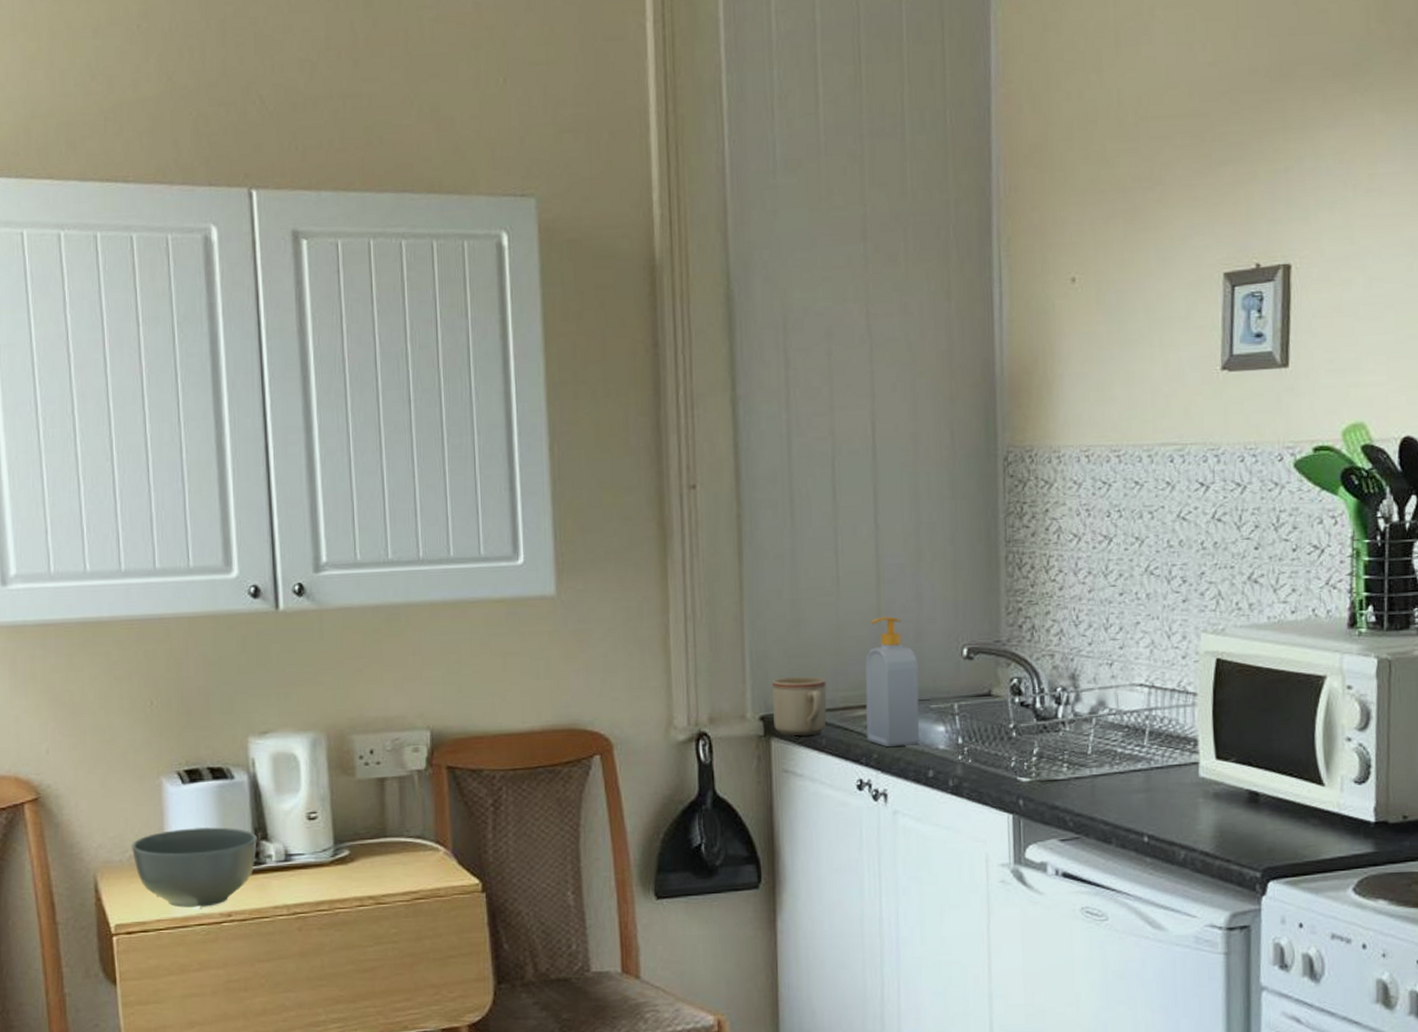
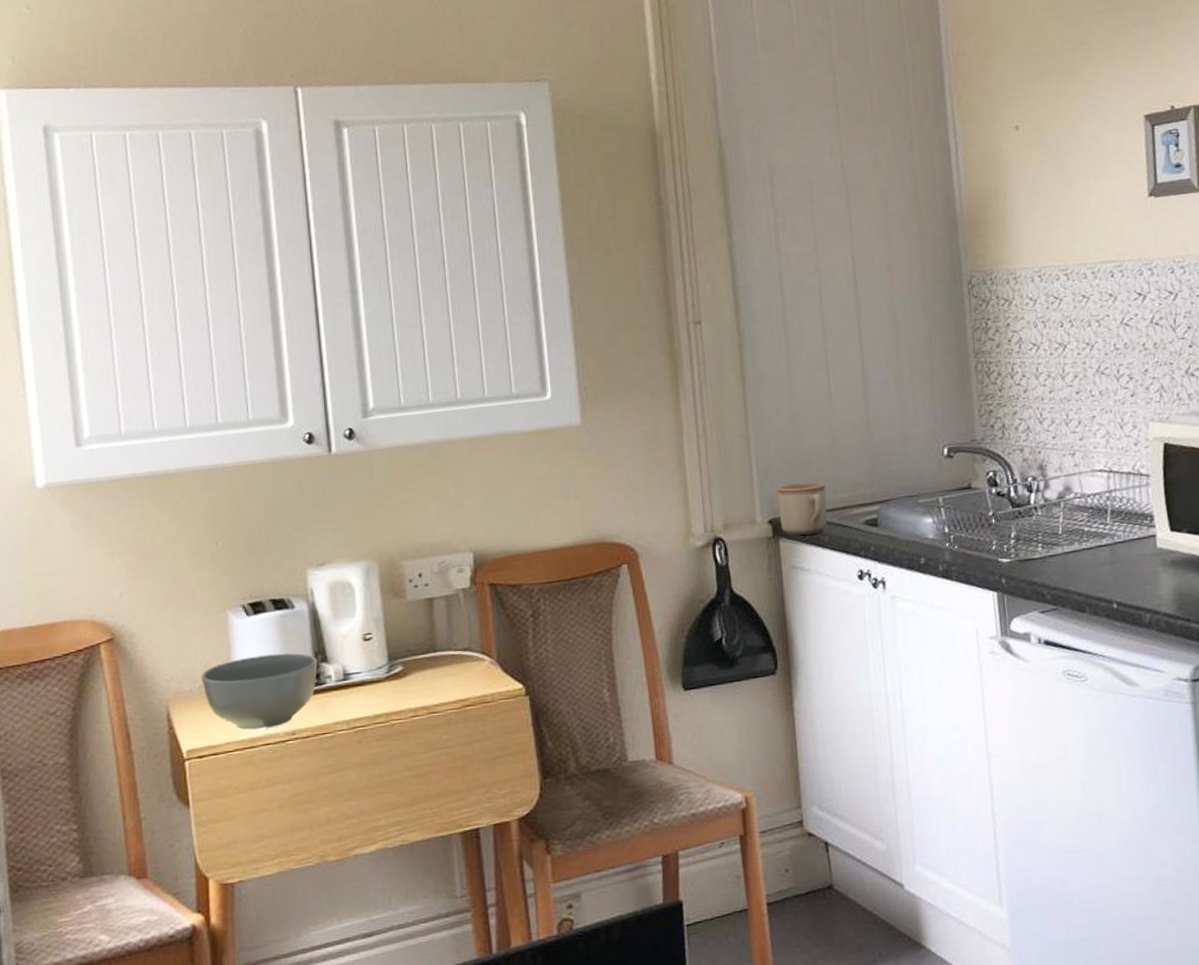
soap bottle: present [865,616,920,748] -> none [858,424,911,540]

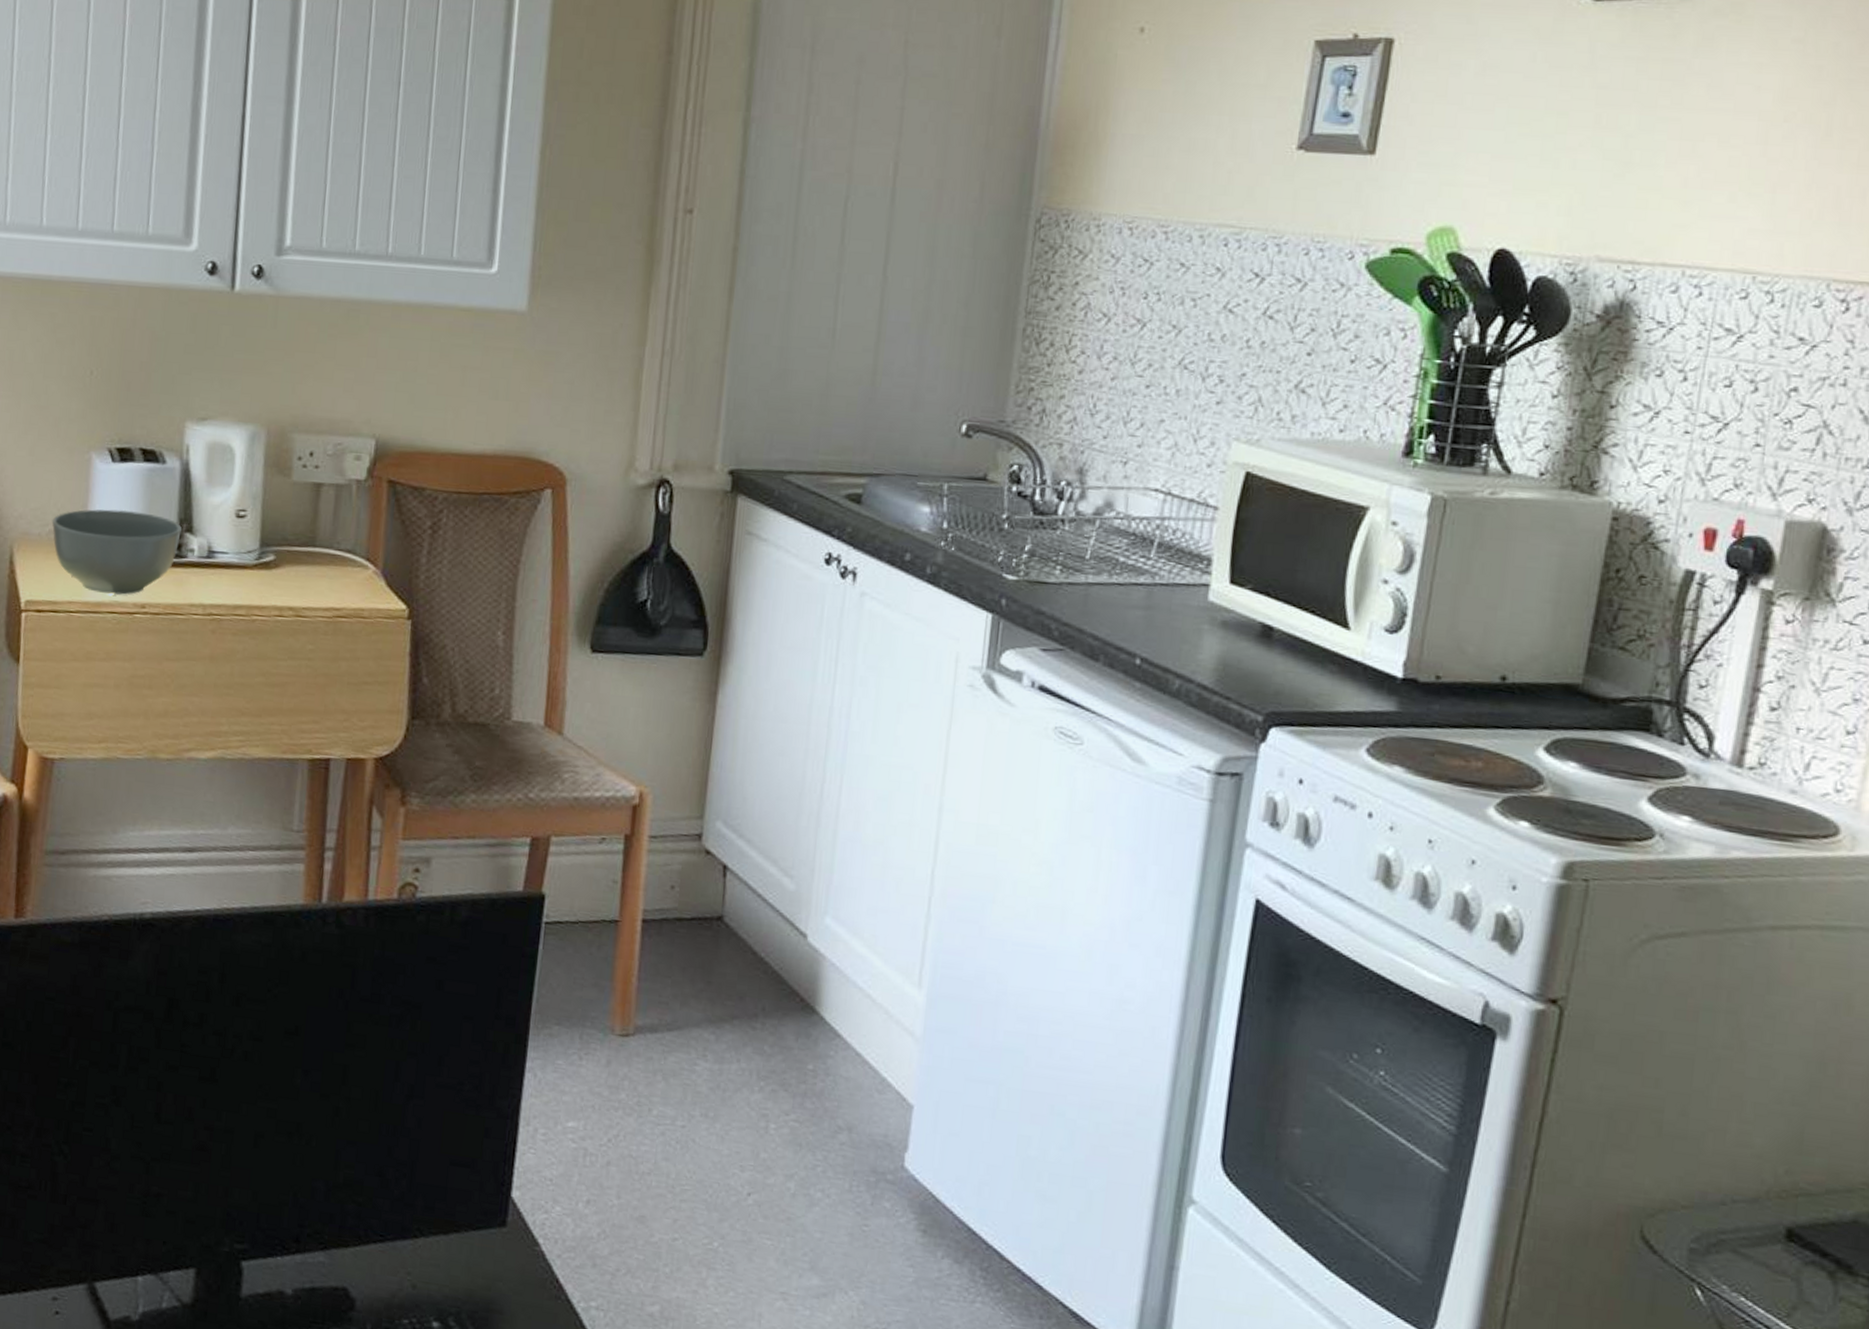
mug: present [777,481,828,536] -> none [743,430,807,498]

